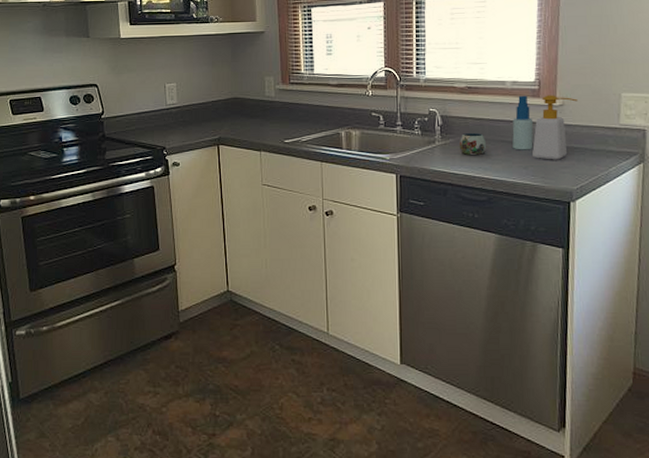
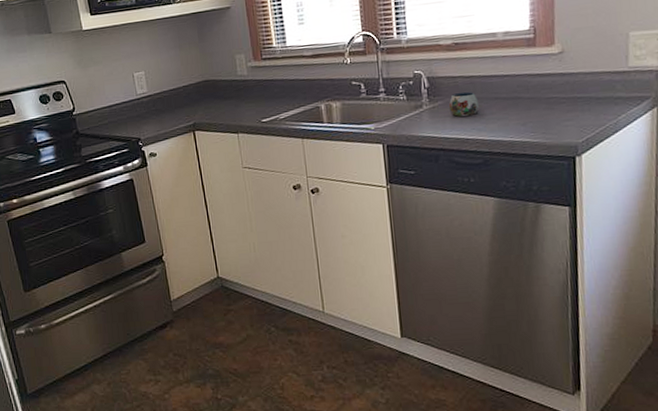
spray bottle: present [512,95,534,150] -> none [507,45,531,106]
soap bottle: present [532,95,578,160] -> none [530,42,579,114]

